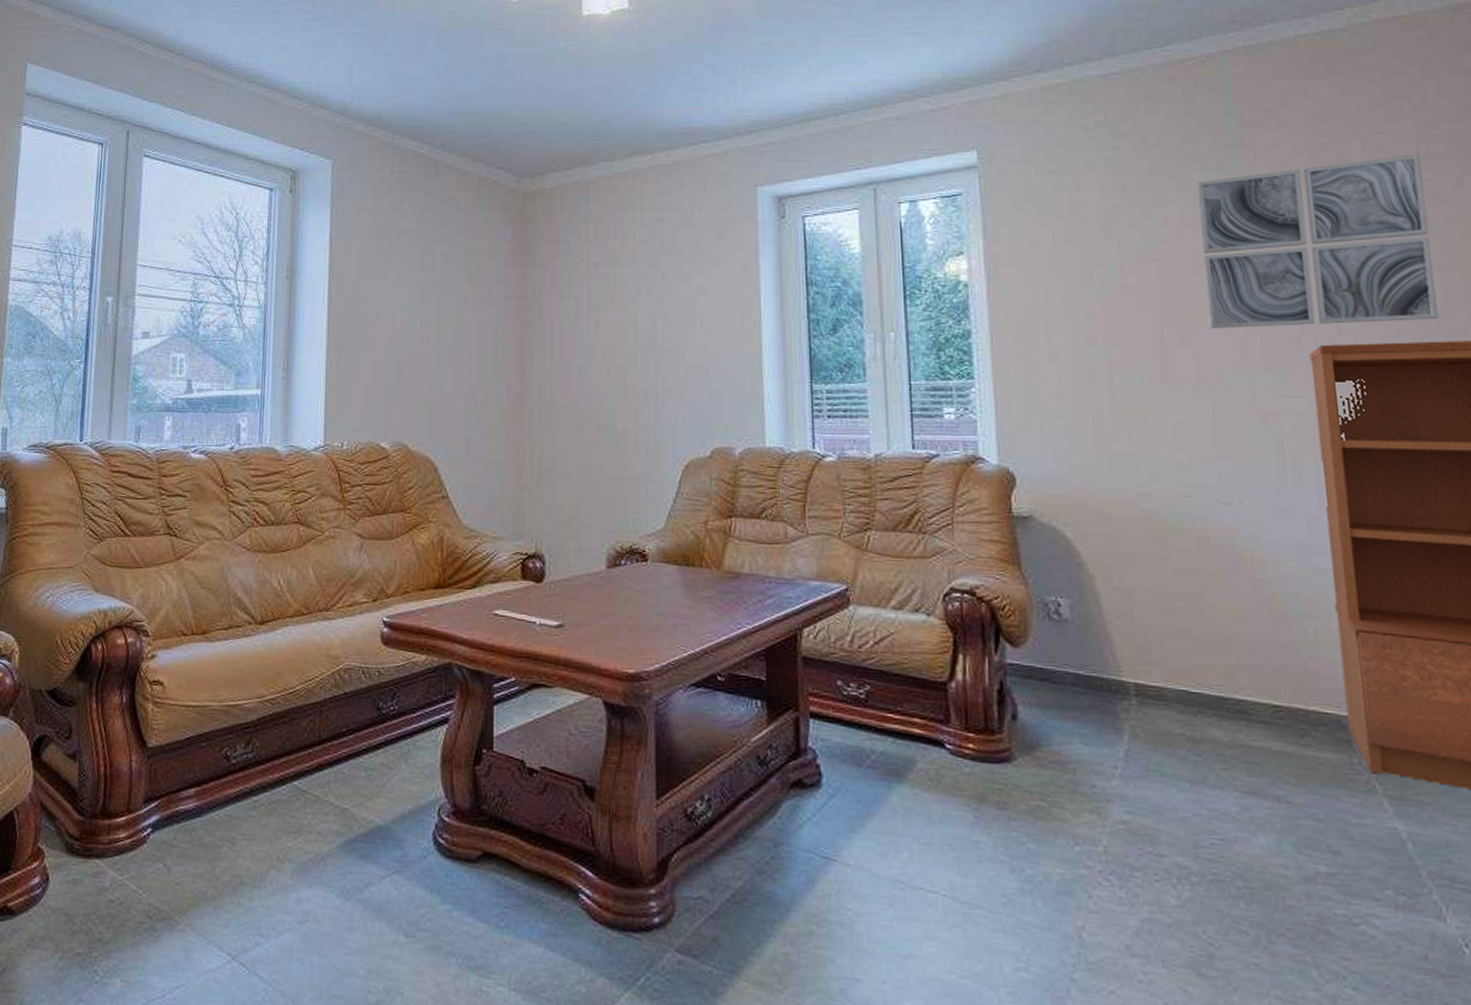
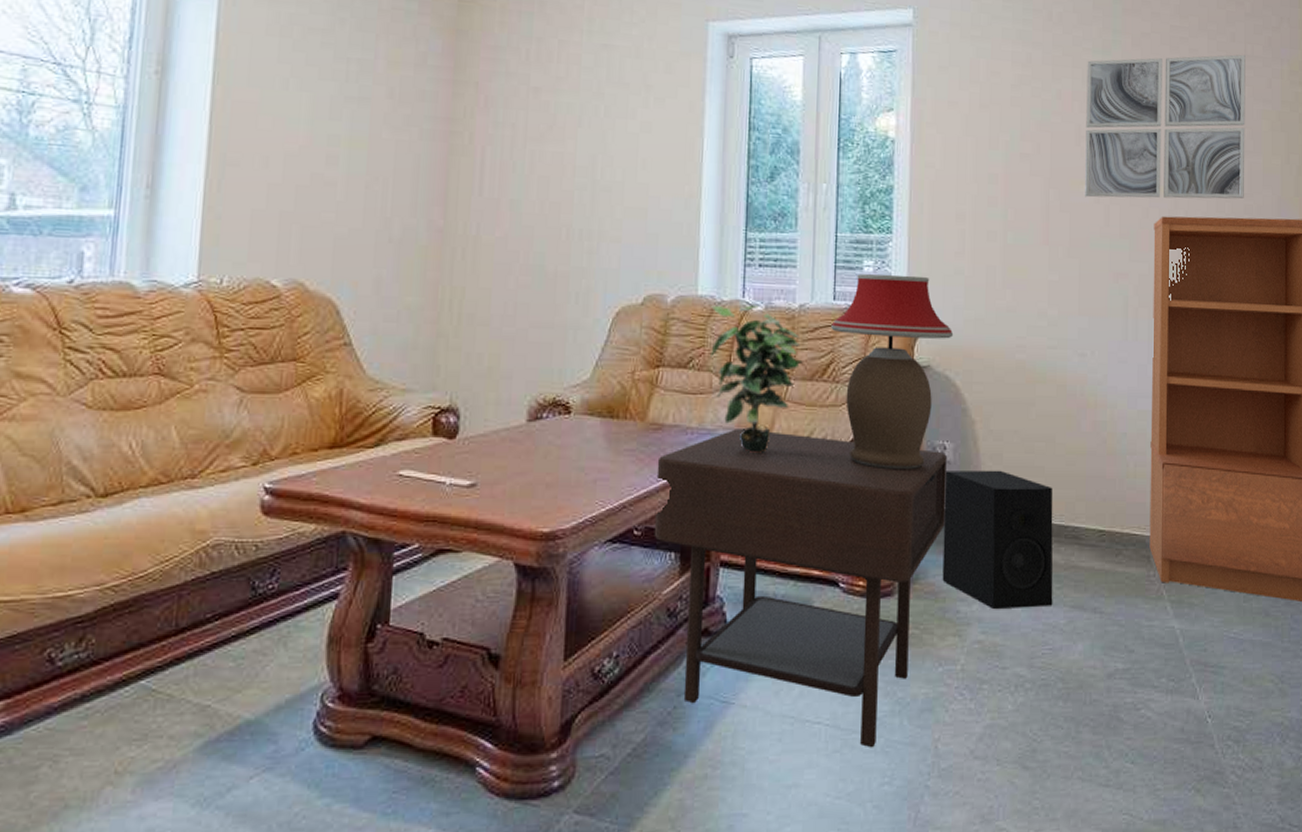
side table: none [736,579,1067,928] -> present [654,429,947,748]
potted plant: none [780,456,885,605] -> present [710,305,804,454]
table lamp: none [912,421,1058,627] -> present [831,274,954,470]
speaker: none [1062,629,1219,790] -> present [942,470,1053,609]

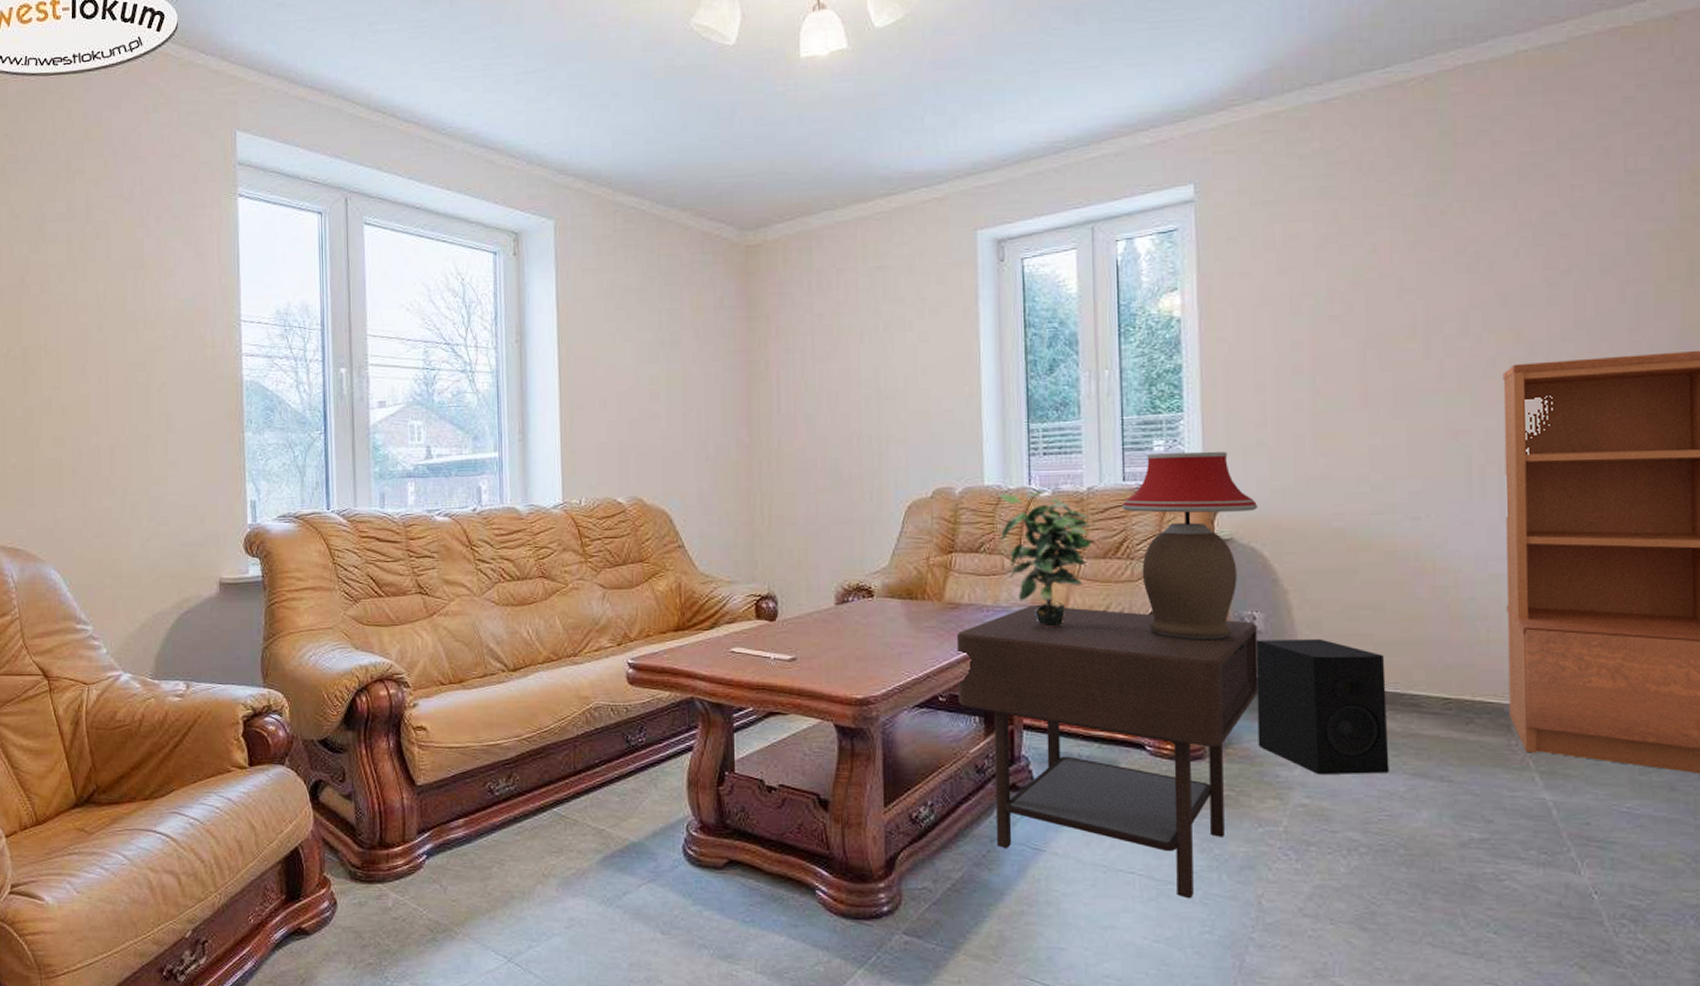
wall art: present [1085,54,1245,199] -> none [1408,170,1628,354]

